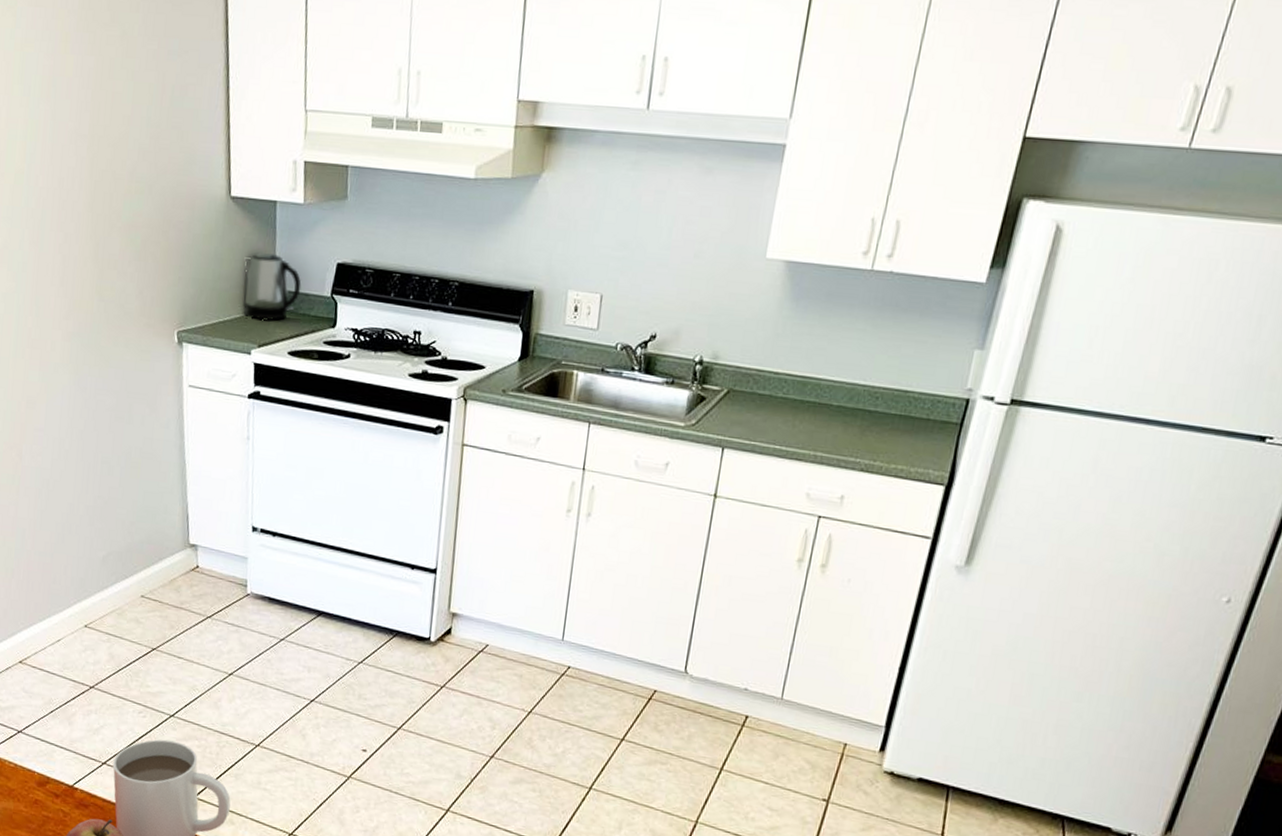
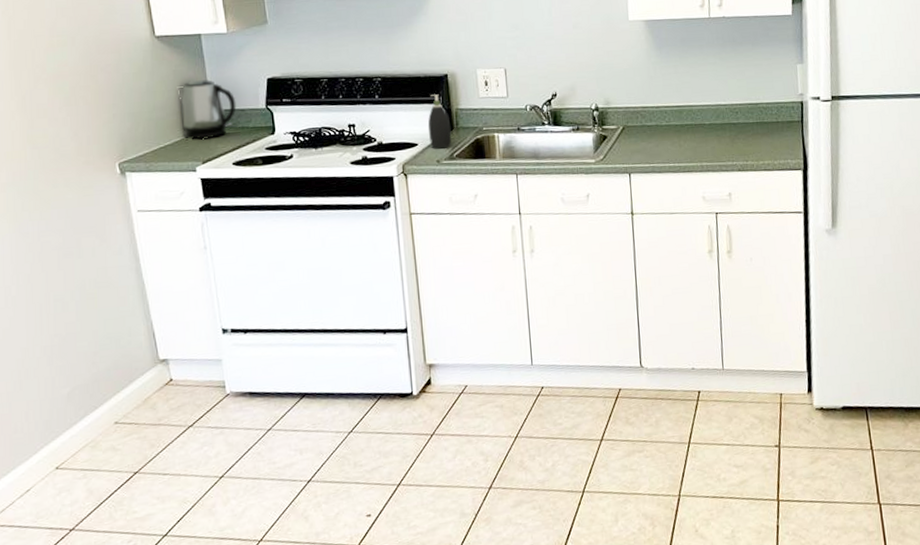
soap dispenser: none [498,312,526,378] -> present [427,94,452,149]

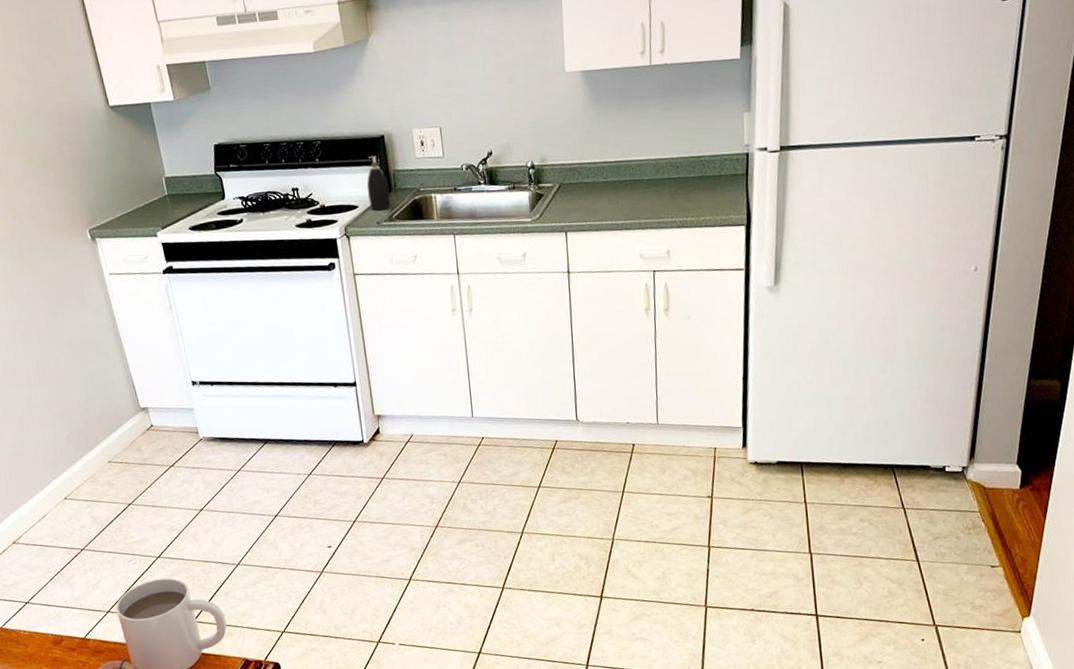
kettle: present [177,79,237,140] -> none [133,147,188,206]

